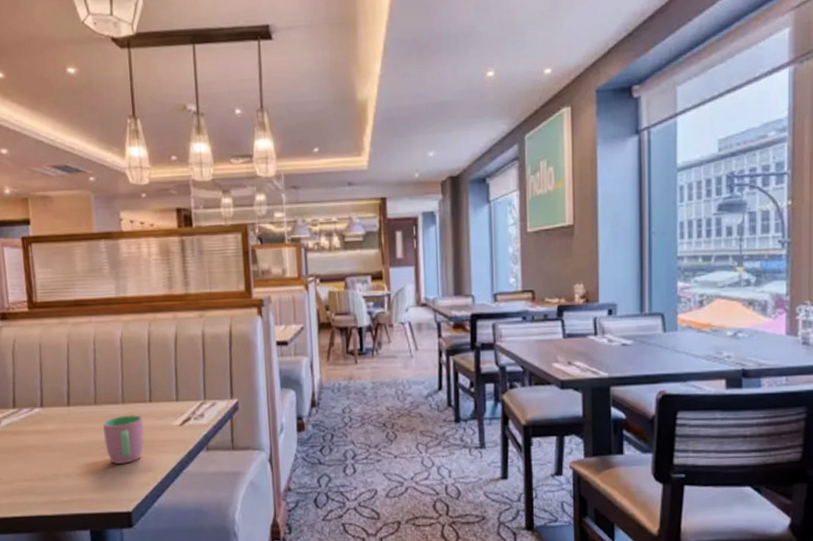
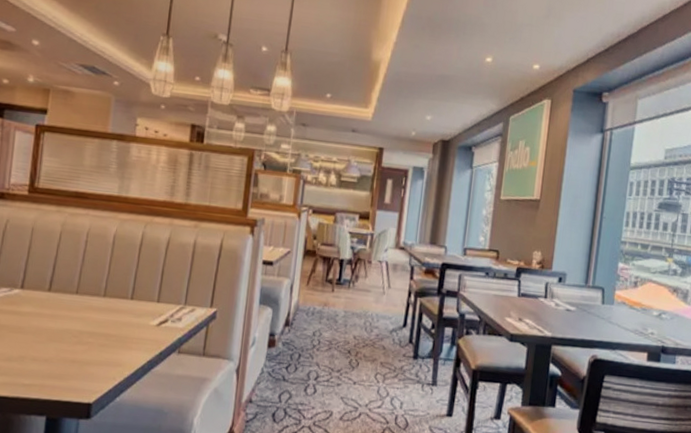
cup: present [103,414,145,464] -> none [78,308,121,356]

